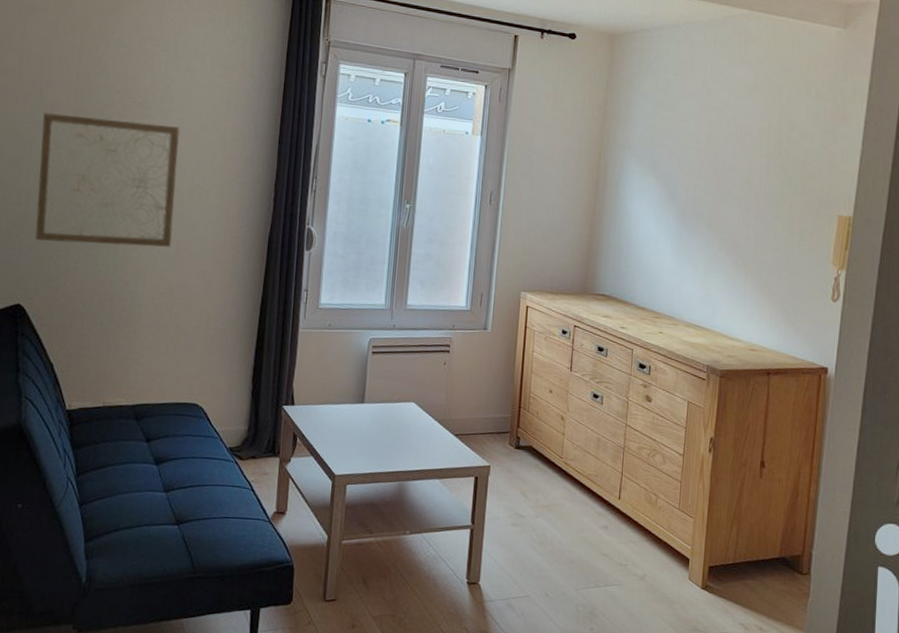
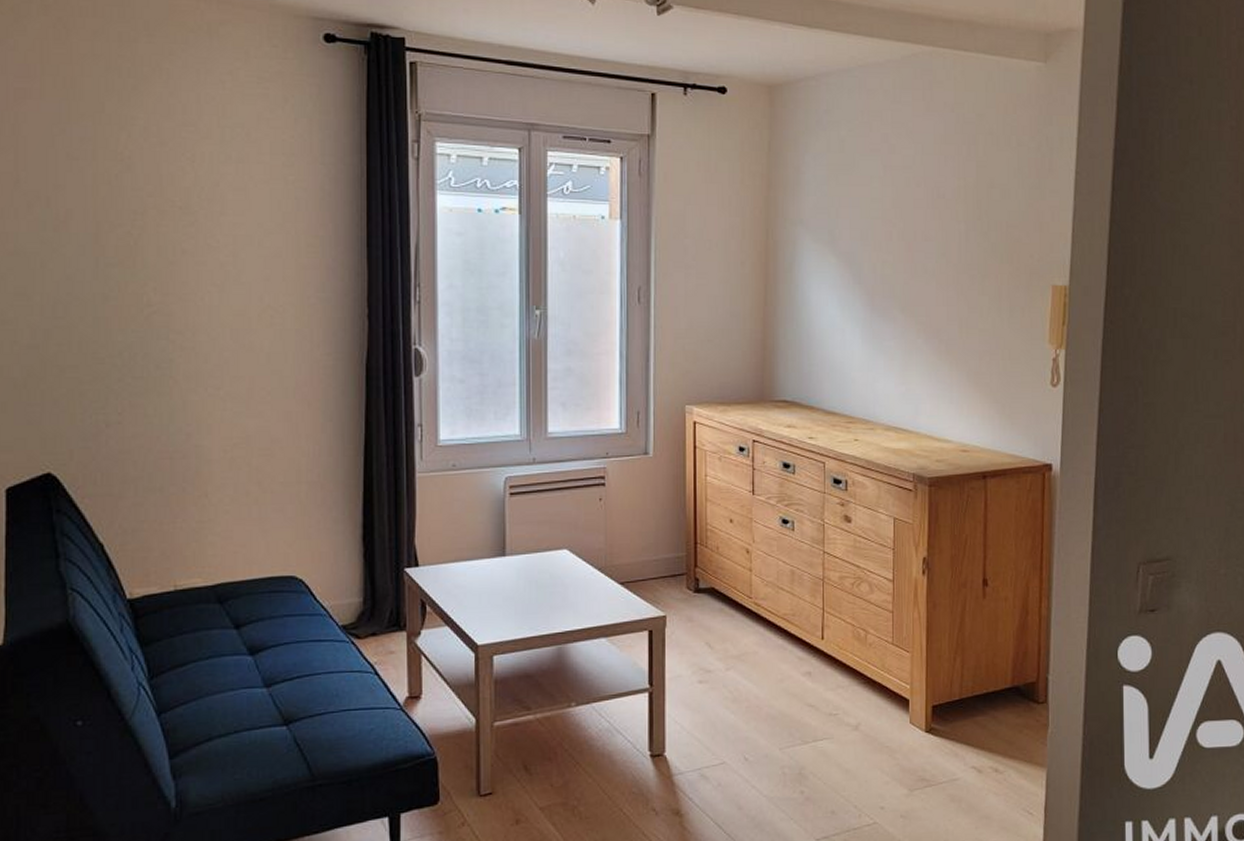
wall art: present [34,112,181,248] -> none [53,226,241,392]

